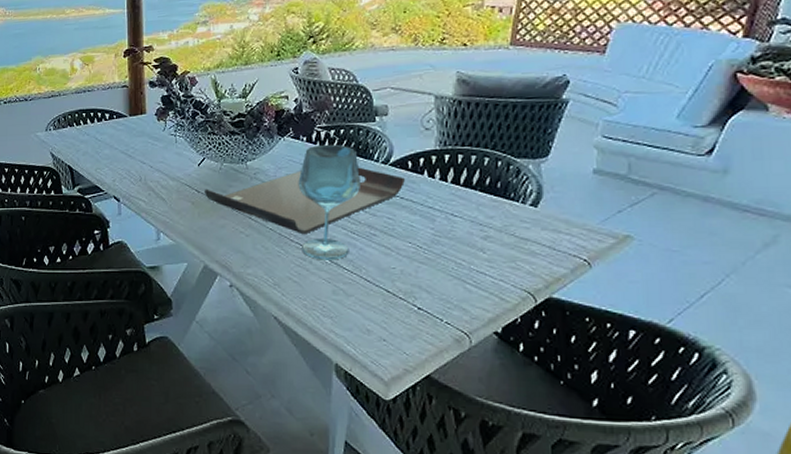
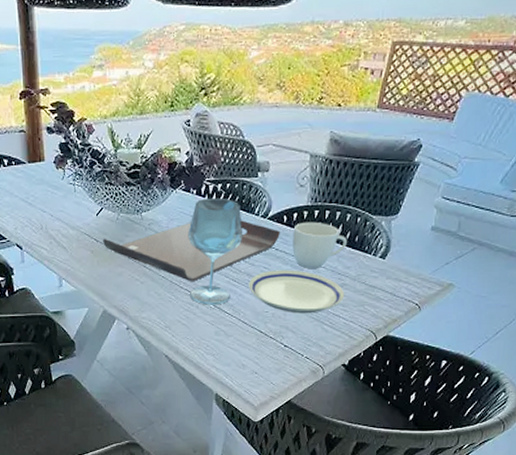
plate: none [370,220,489,271] -> present [249,270,344,314]
cup: none [420,167,487,220] -> present [292,221,347,269]

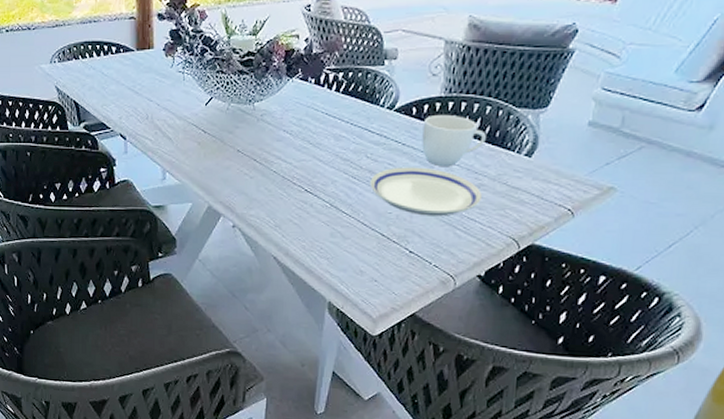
serving tray: present [103,220,280,281] -> none [211,112,408,177]
wine glass: present [188,197,243,305] -> none [304,87,366,204]

